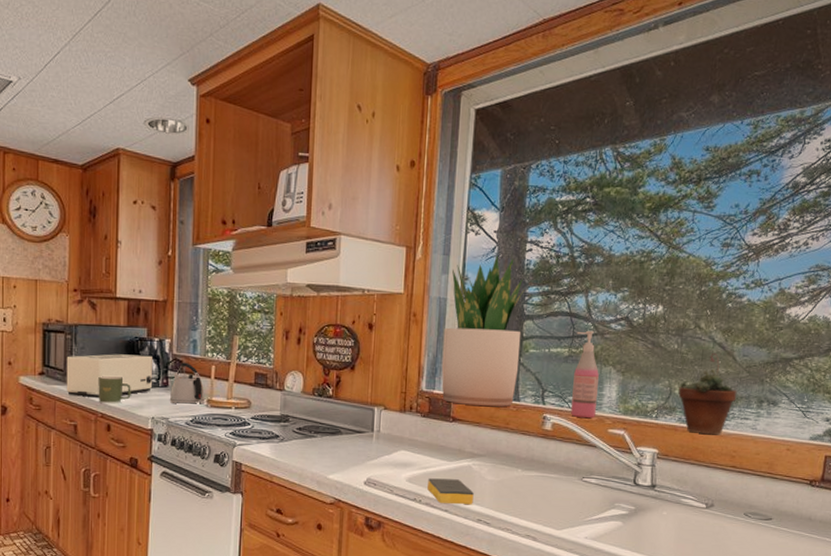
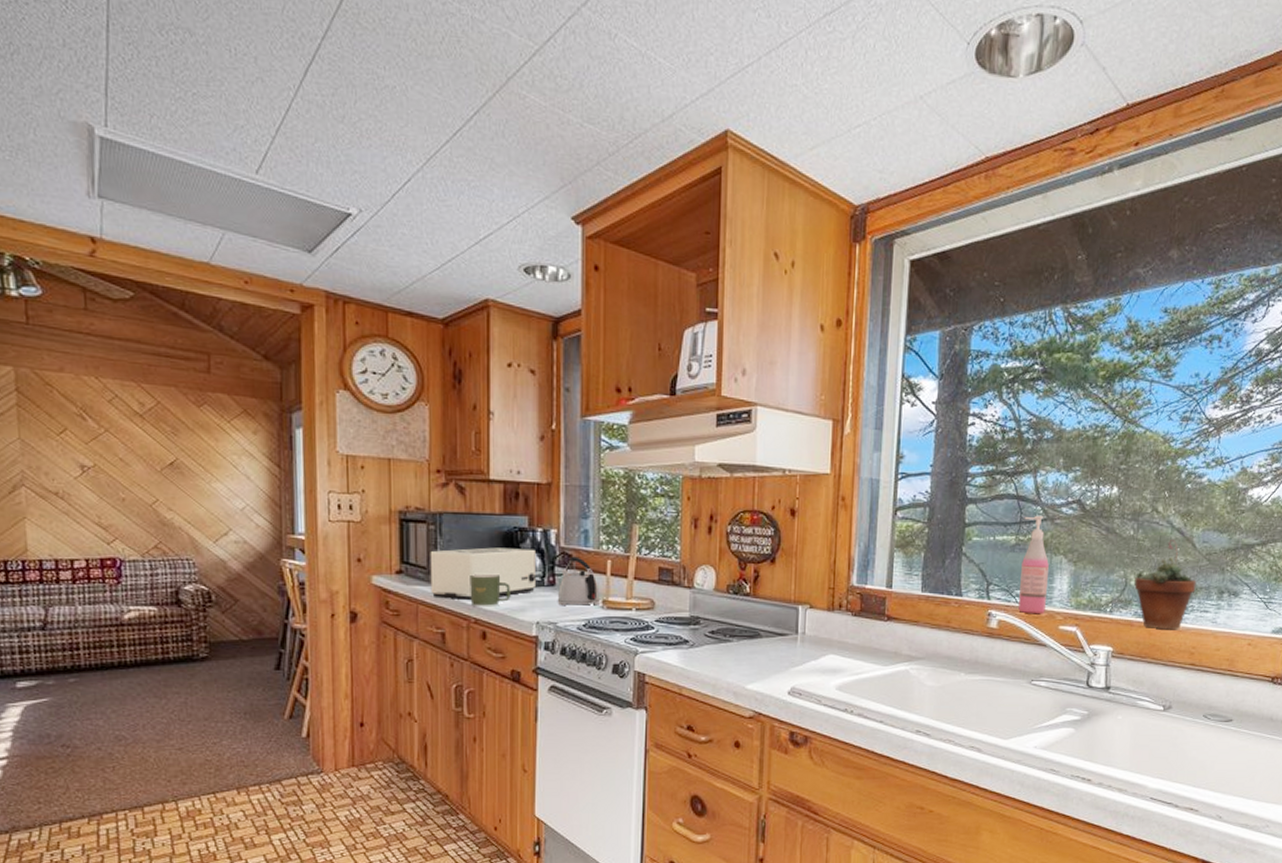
sponge: present [427,478,474,505] -> none [860,685,912,715]
planter: present [441,255,525,407] -> none [874,430,967,603]

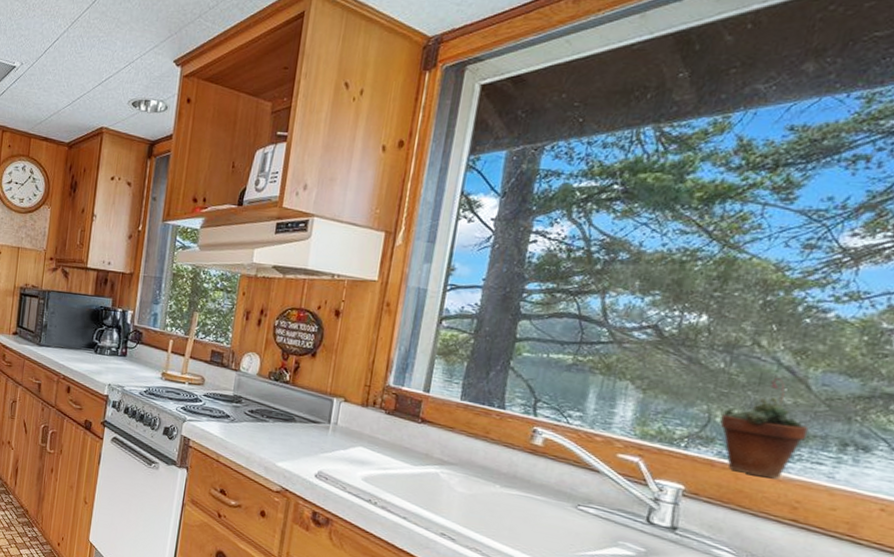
toaster: present [430,547,535,601] -> none [35,319,114,361]
mug: present [470,574,511,608] -> none [62,340,93,368]
kettle: present [557,556,600,606] -> none [126,334,161,377]
soap dispenser: present [1018,515,1049,614] -> none [569,336,612,439]

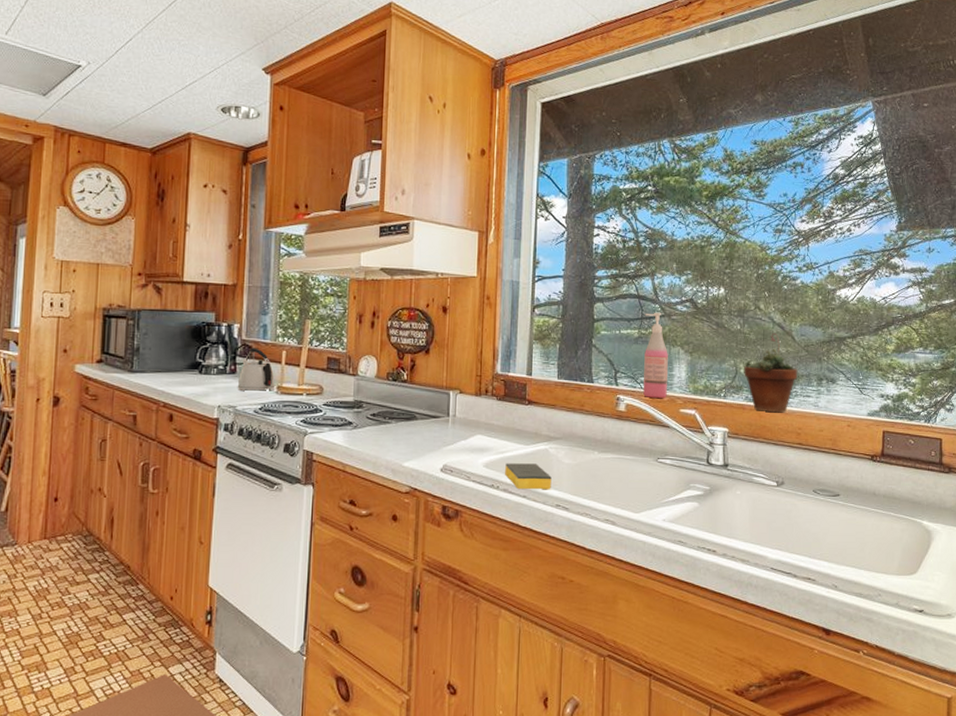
kettle: none [126,334,161,377] -> present [237,347,275,391]
sponge: none [385,480,439,517] -> present [505,463,552,490]
soap dispenser: none [569,336,612,439] -> present [643,312,668,399]

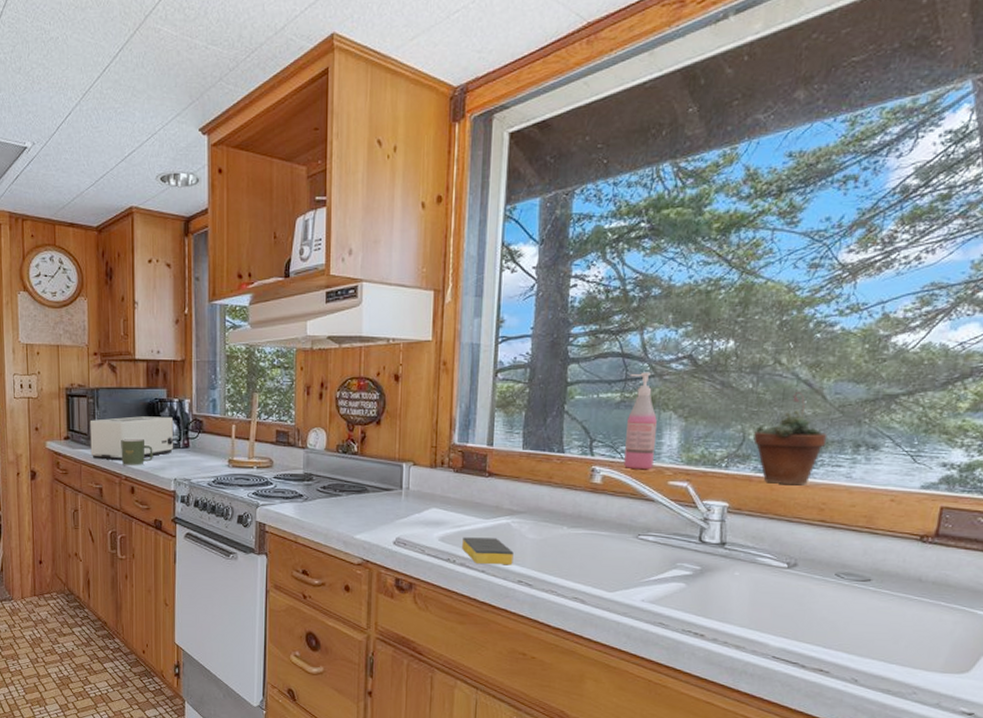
toaster: none [126,340,220,387] -> present [90,416,173,461]
mug: none [160,363,197,393] -> present [121,439,153,467]
kettle: present [237,347,275,391] -> none [191,422,226,465]

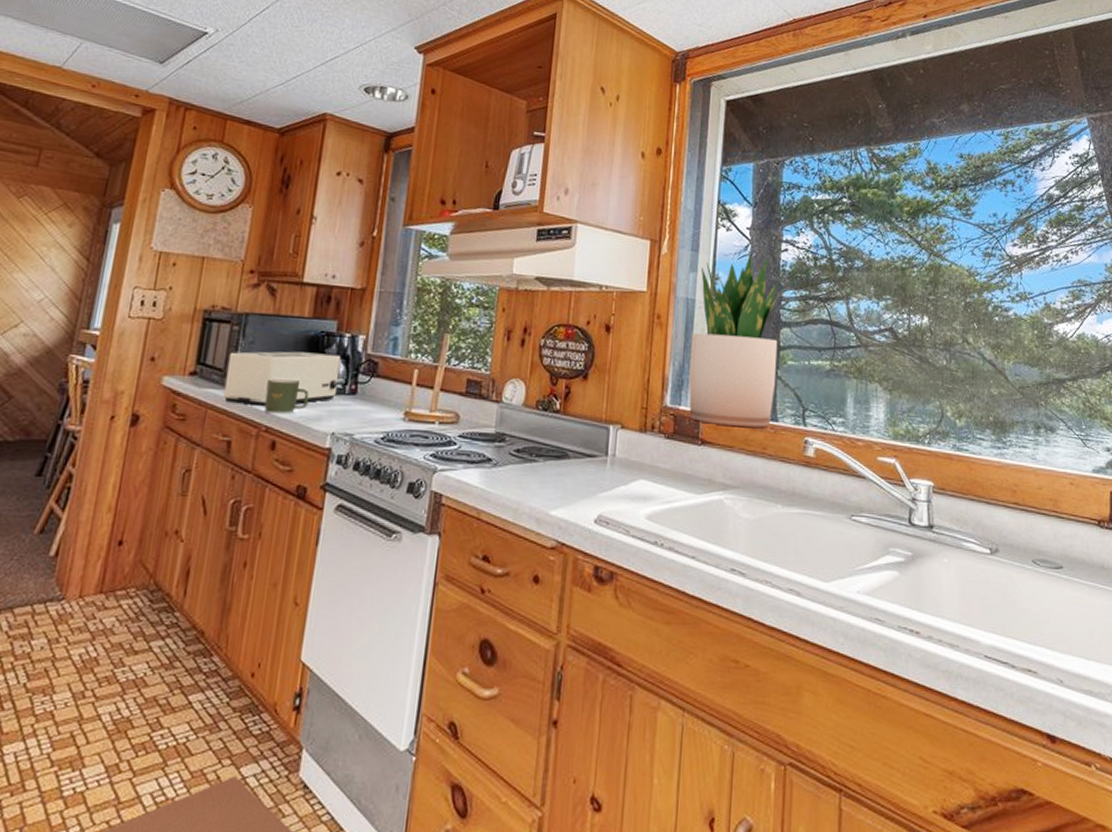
sponge: present [462,537,514,566] -> none [671,515,726,550]
planter: none [475,294,569,460] -> present [689,254,781,428]
soap dispenser: present [624,372,657,470] -> none [835,341,864,444]
succulent plant: present [753,392,828,486] -> none [951,371,1012,466]

